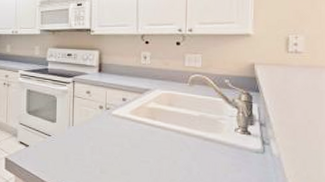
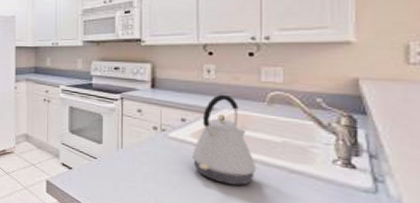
kettle: none [130,77,180,153] -> present [191,94,257,186]

